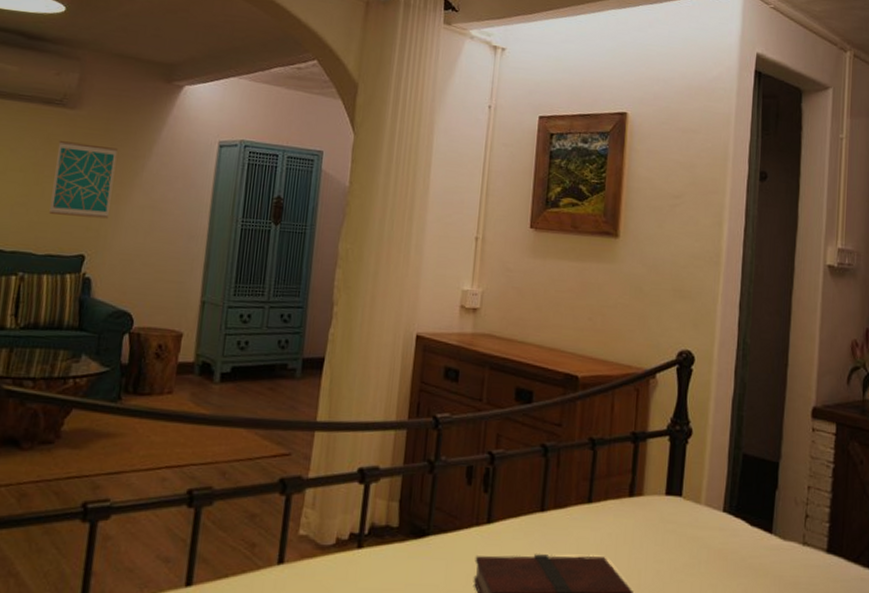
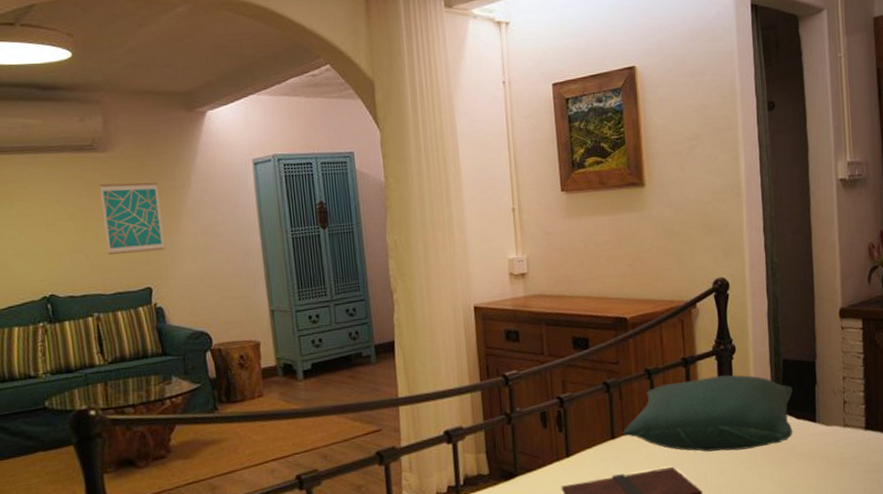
pillow: none [553,459,750,552] -> present [622,374,793,452]

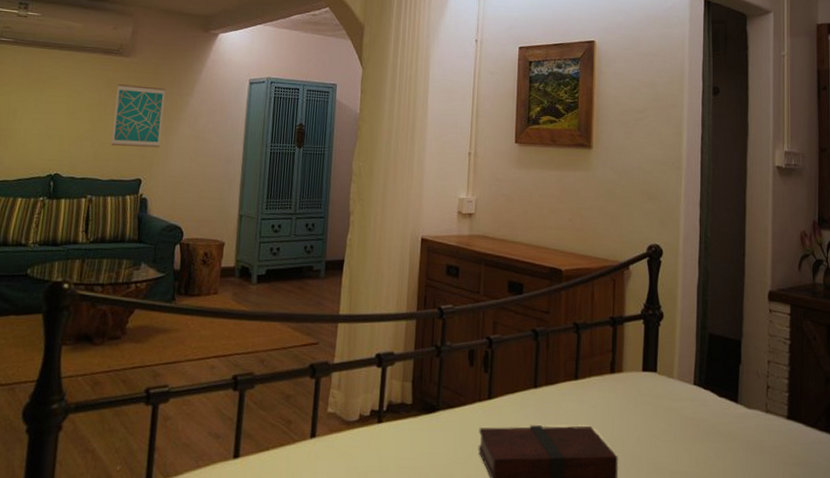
pillow: present [622,374,793,452] -> none [545,340,716,420]

